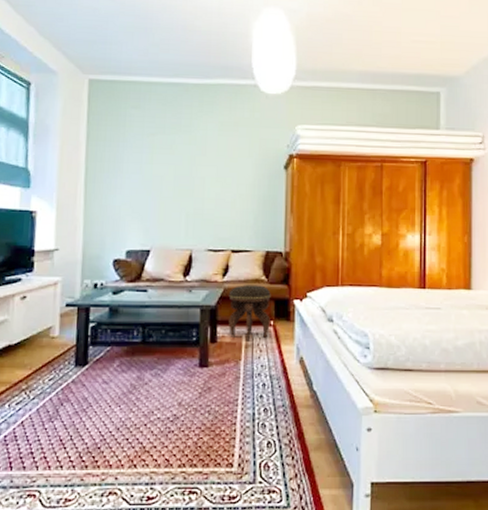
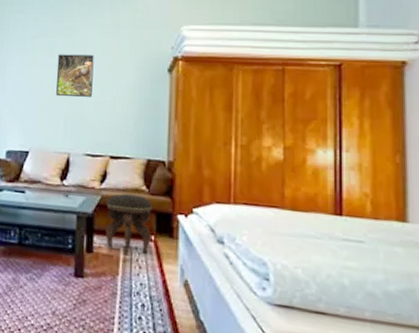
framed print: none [176,151,214,195] -> present [56,54,94,97]

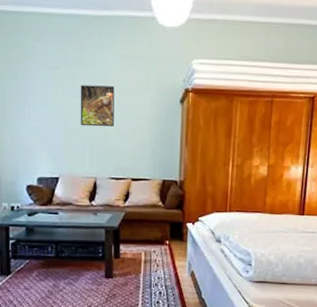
footstool: present [106,194,152,256] -> none [129,209,167,258]

